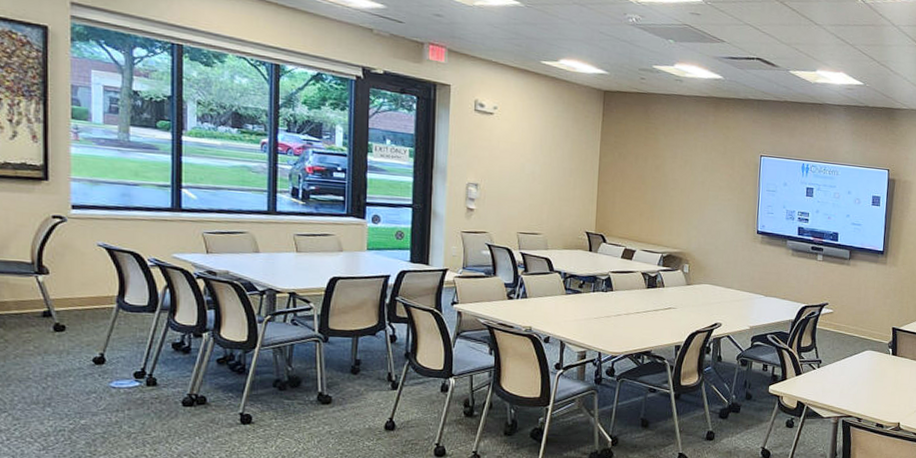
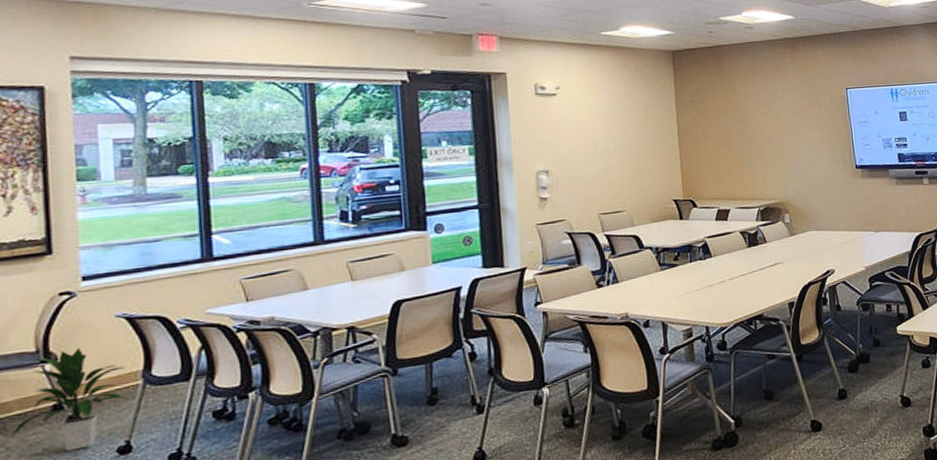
indoor plant: none [8,266,105,353] -> present [10,348,129,452]

